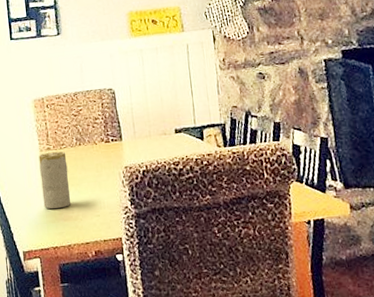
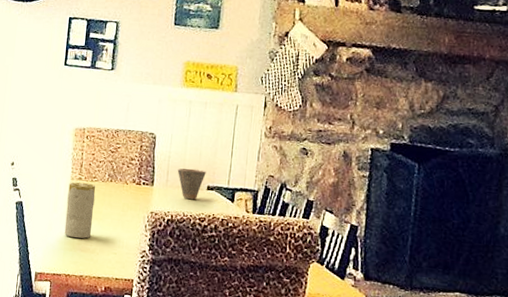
cup: none [142,114,171,146] -> present [177,168,206,199]

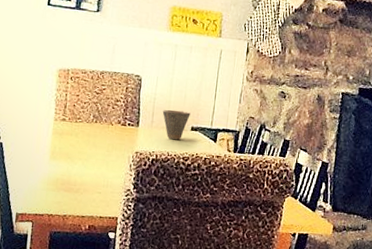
candle: present [64,182,95,239] -> none [47,123,80,179]

